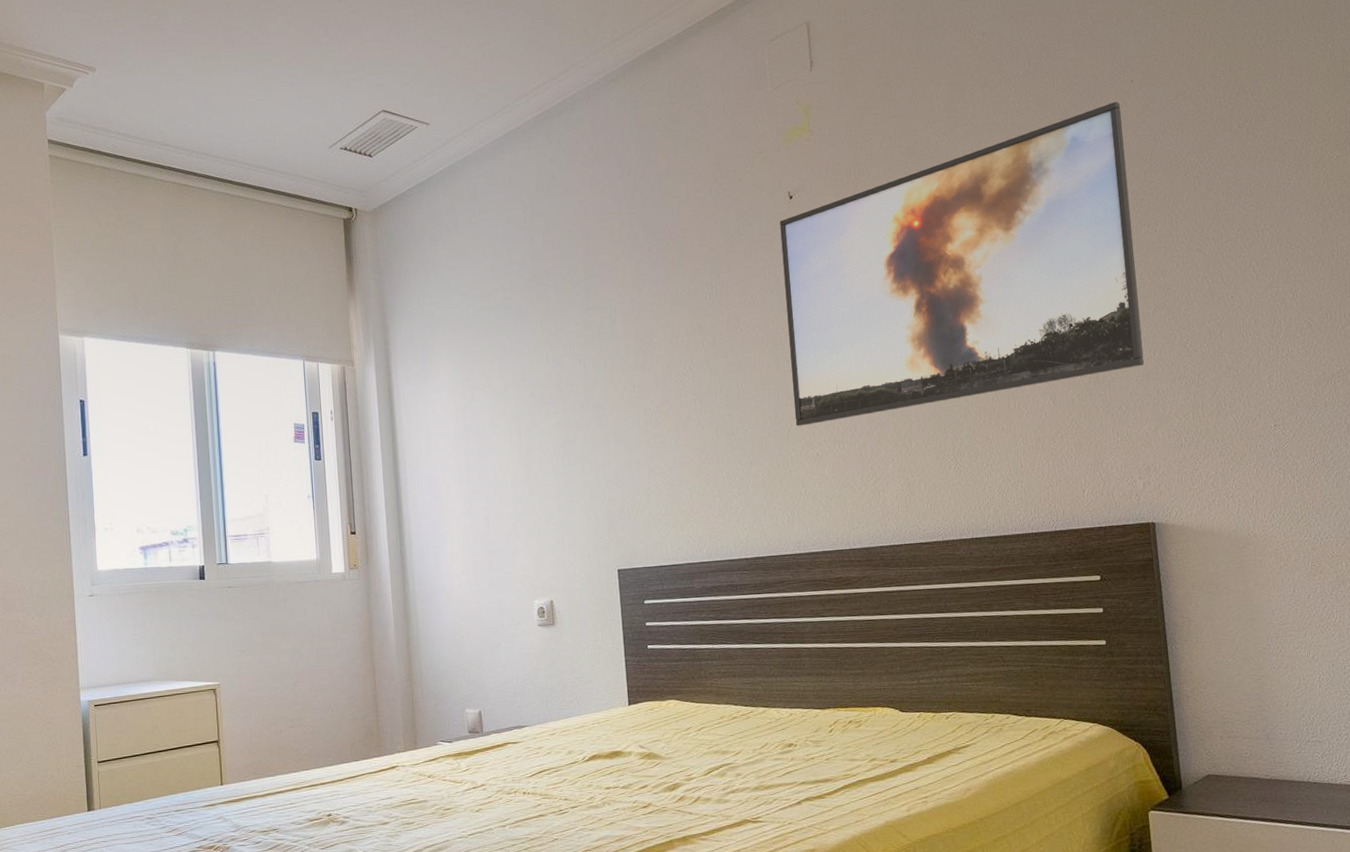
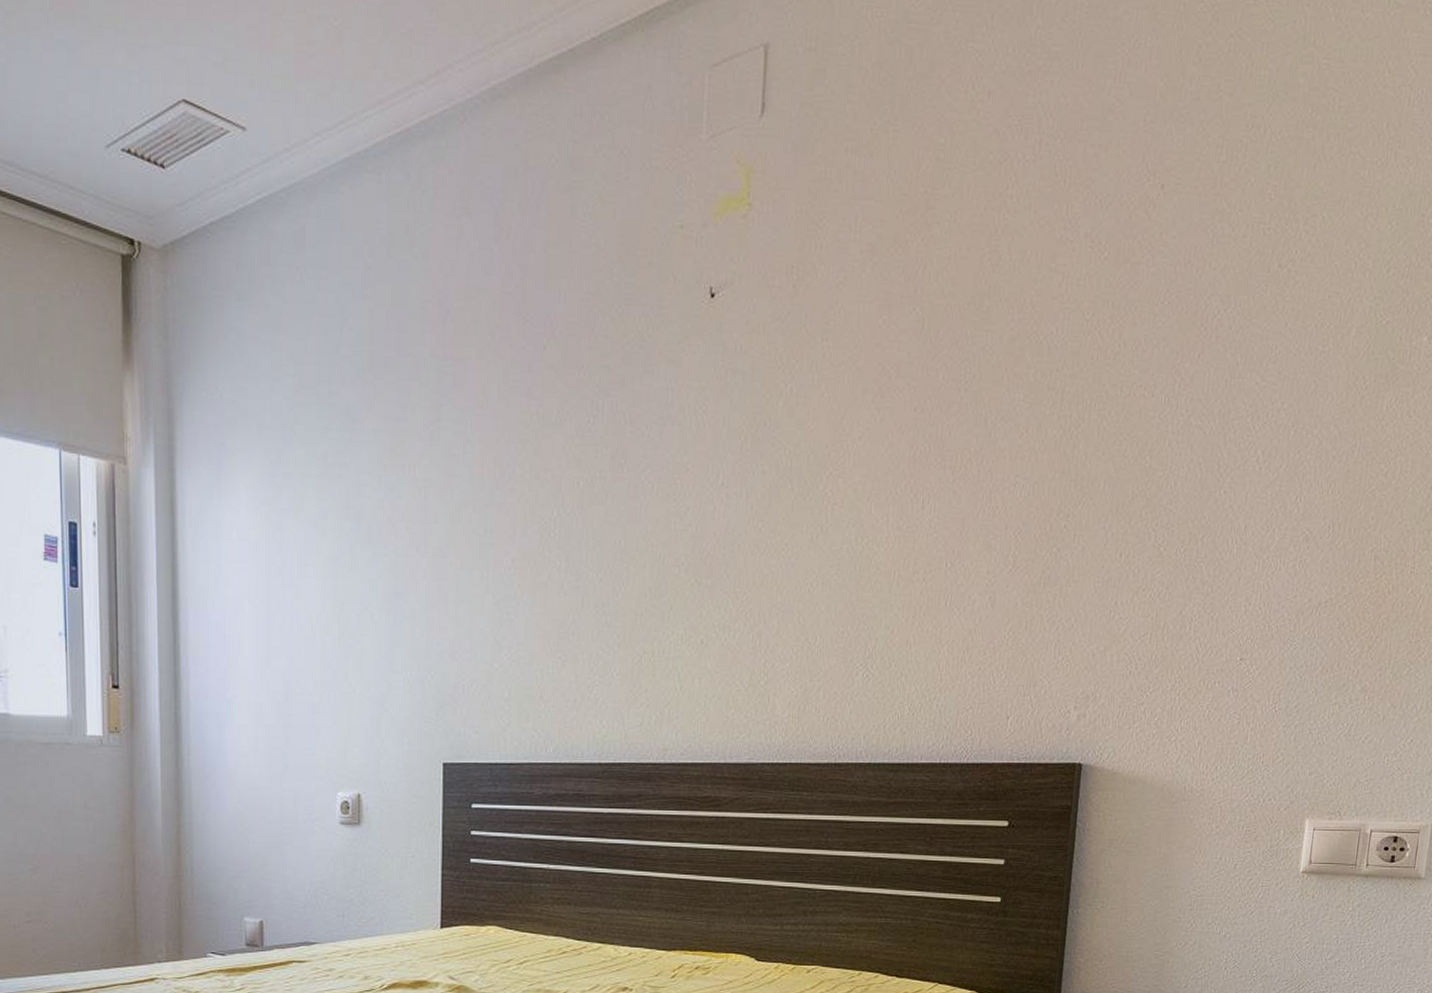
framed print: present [779,101,1145,426] -> none [680,212,1143,604]

